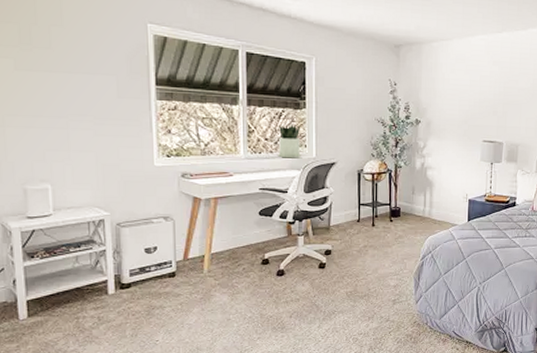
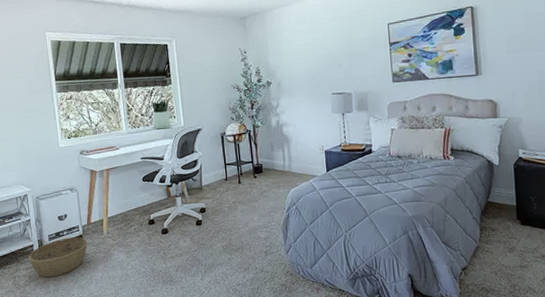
basket: none [99,274,181,320] -> present [28,237,87,278]

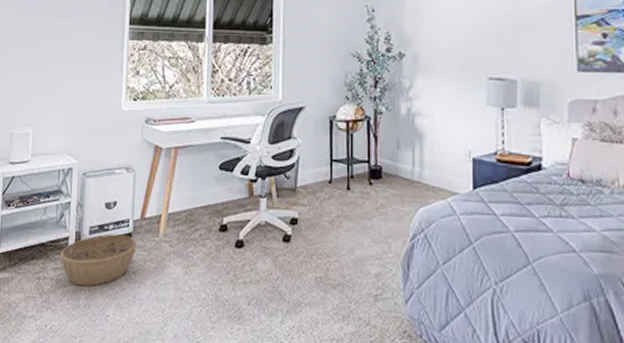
planter: present [151,99,173,130] -> none [240,61,268,102]

